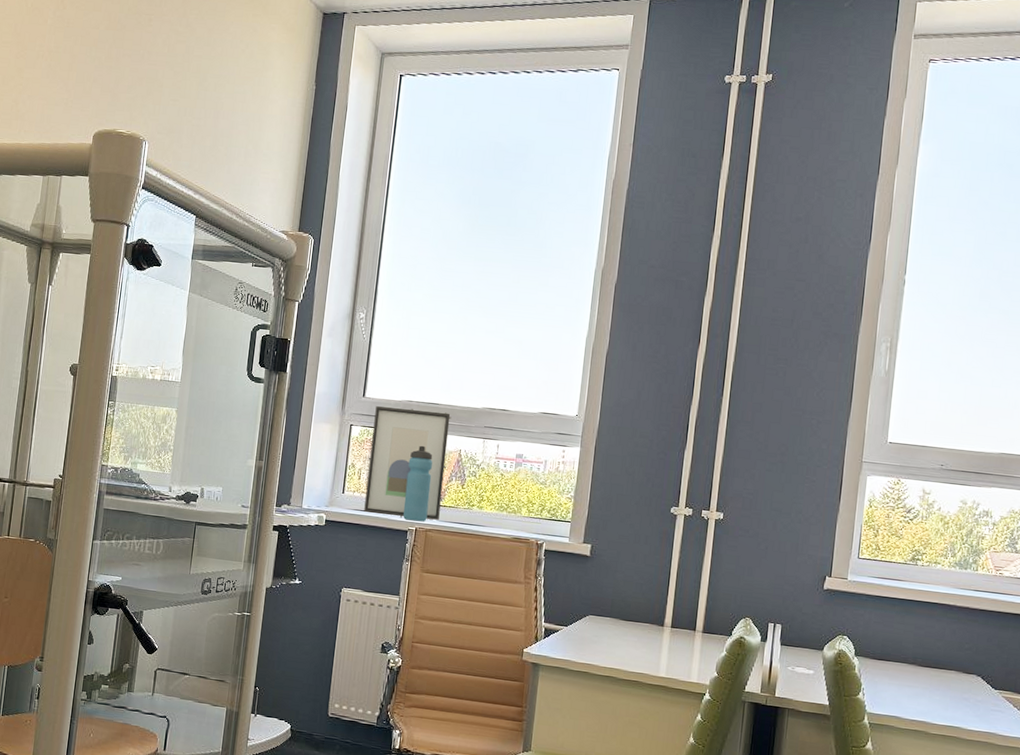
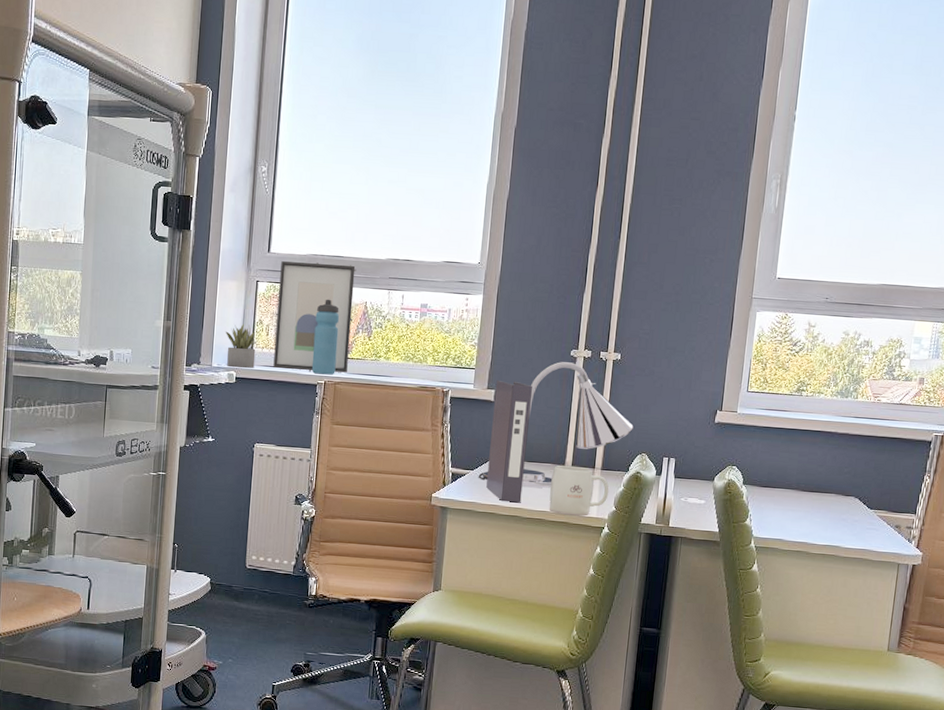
succulent plant: none [316,466,349,512] -> present [225,323,258,369]
table lamp: none [572,518,738,649] -> present [478,362,635,488]
binder: none [580,534,630,664] -> present [486,379,532,503]
mug: none [646,625,711,681] -> present [549,465,609,517]

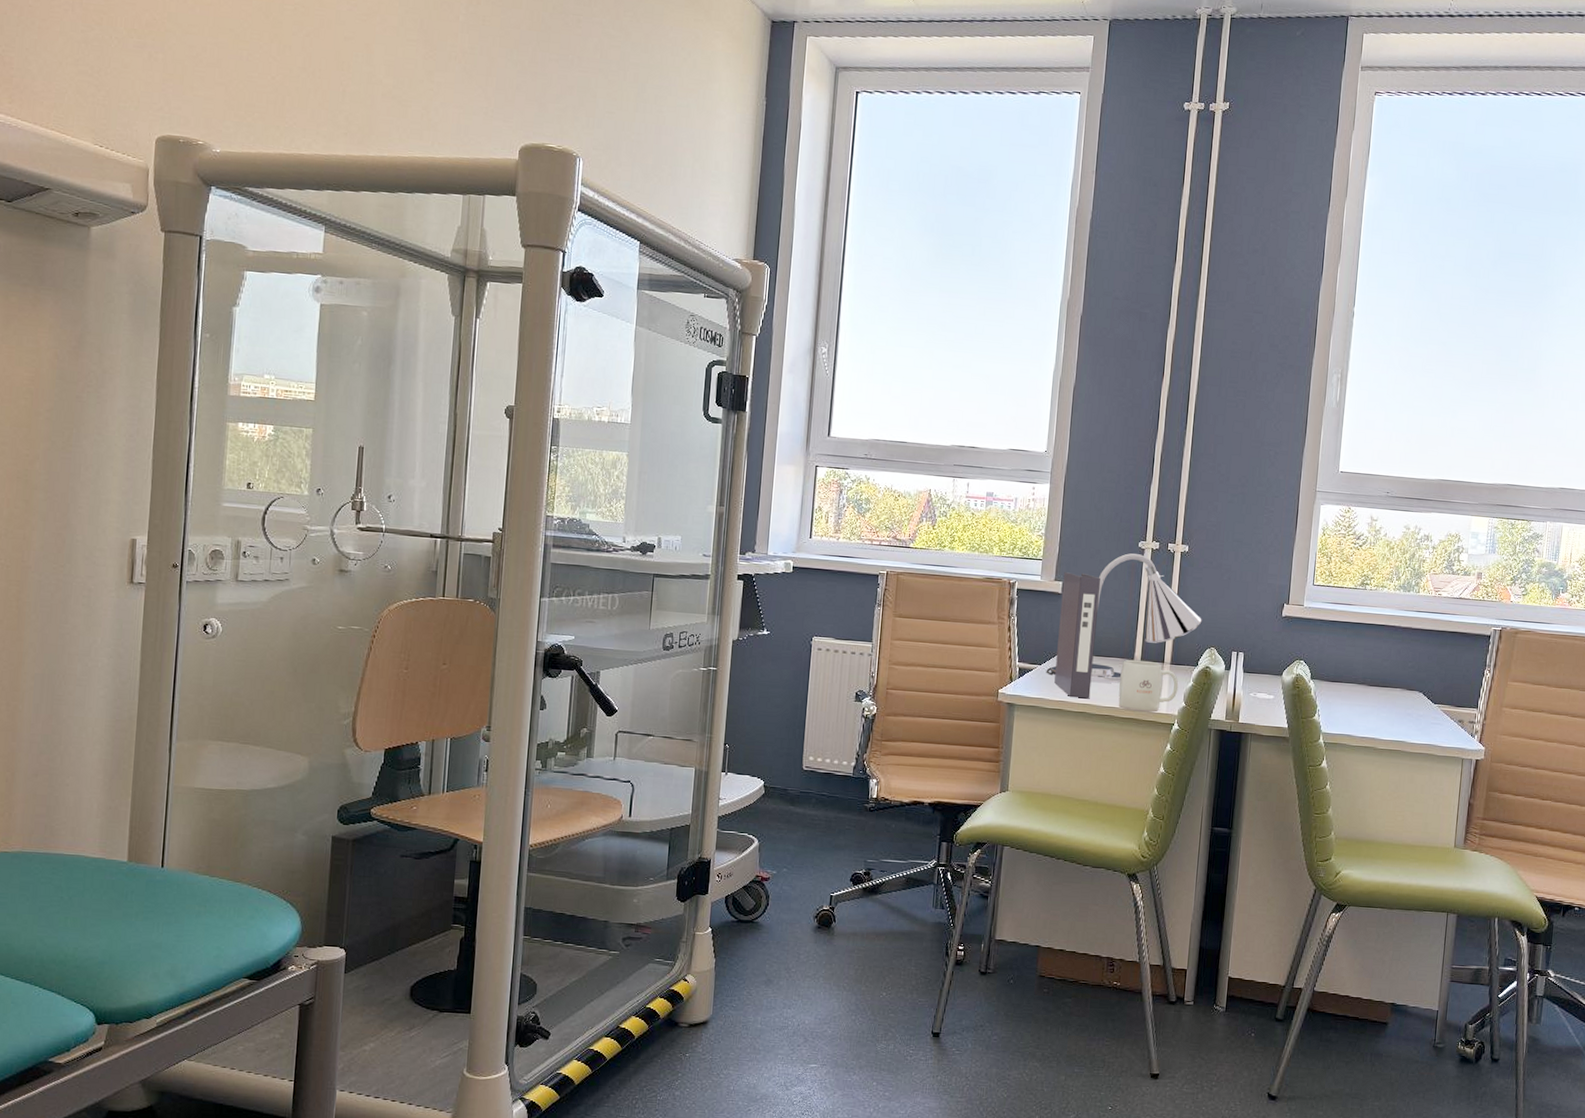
succulent plant: present [225,323,258,369] -> none [782,510,817,558]
picture frame: present [273,261,357,373] -> none [833,446,920,563]
water bottle: present [311,299,339,375] -> none [873,486,902,565]

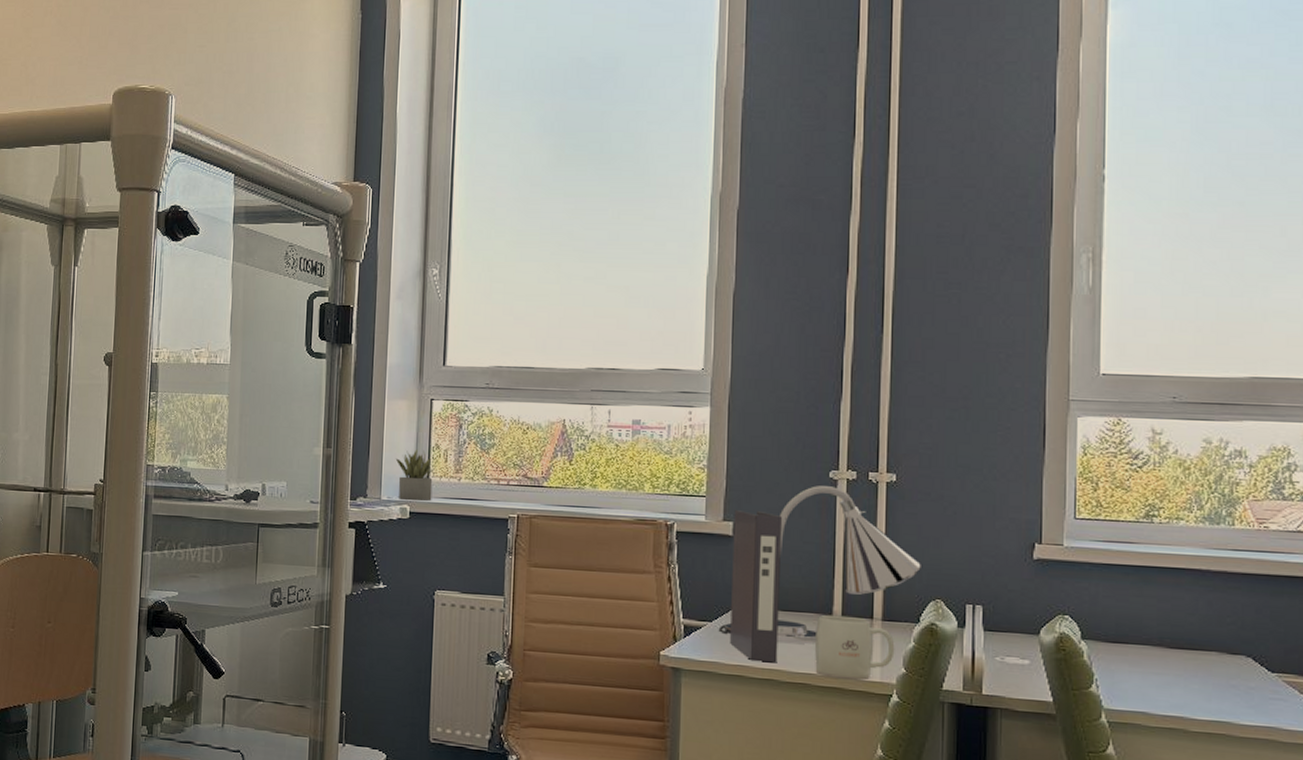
succulent plant: none [782,510,817,558] -> present [395,448,435,502]

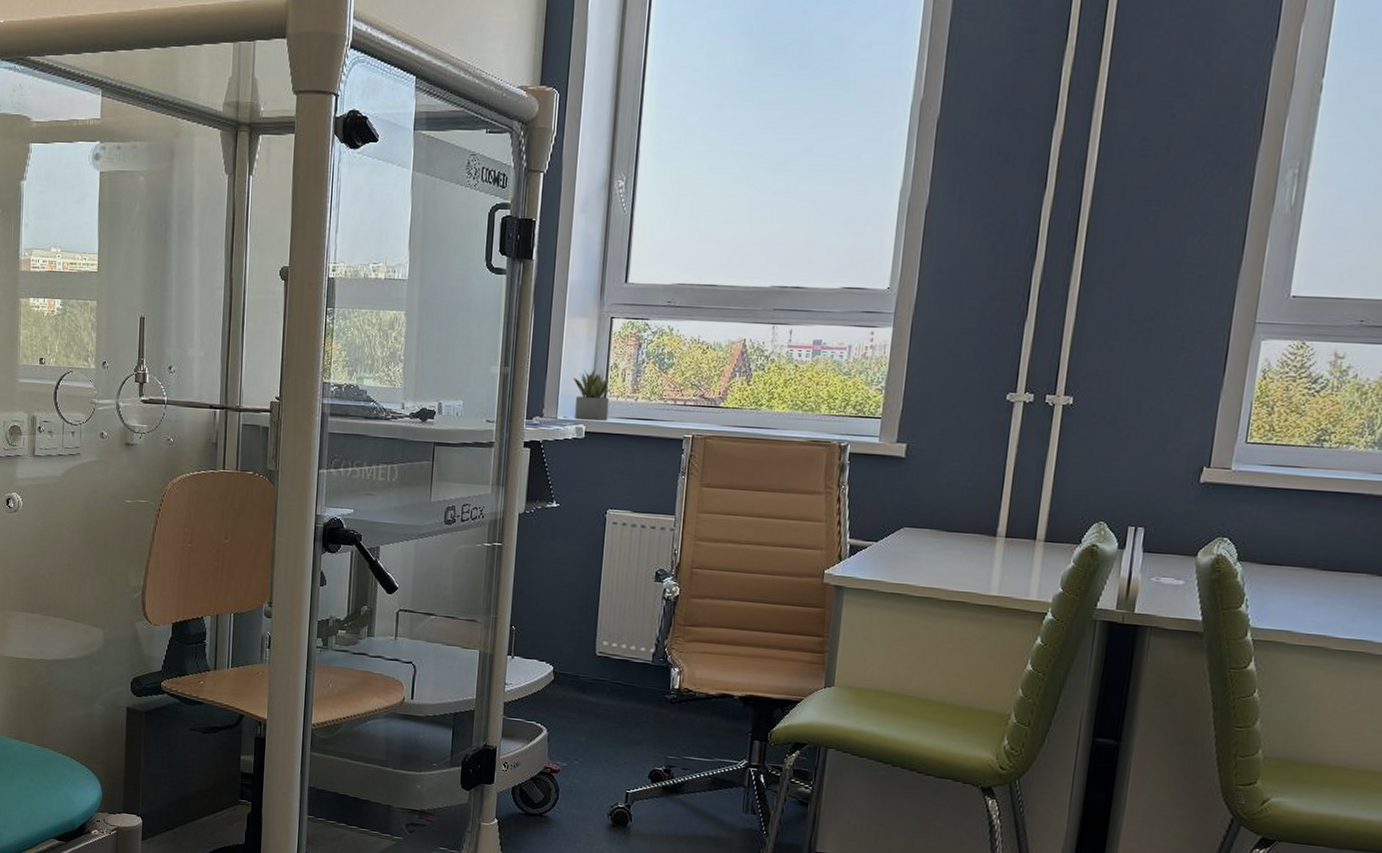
table lamp: present [718,486,923,644] -> none [883,408,1090,564]
binder: present [730,509,782,663] -> none [894,431,955,582]
mug: present [814,614,895,681] -> none [974,535,1055,599]

